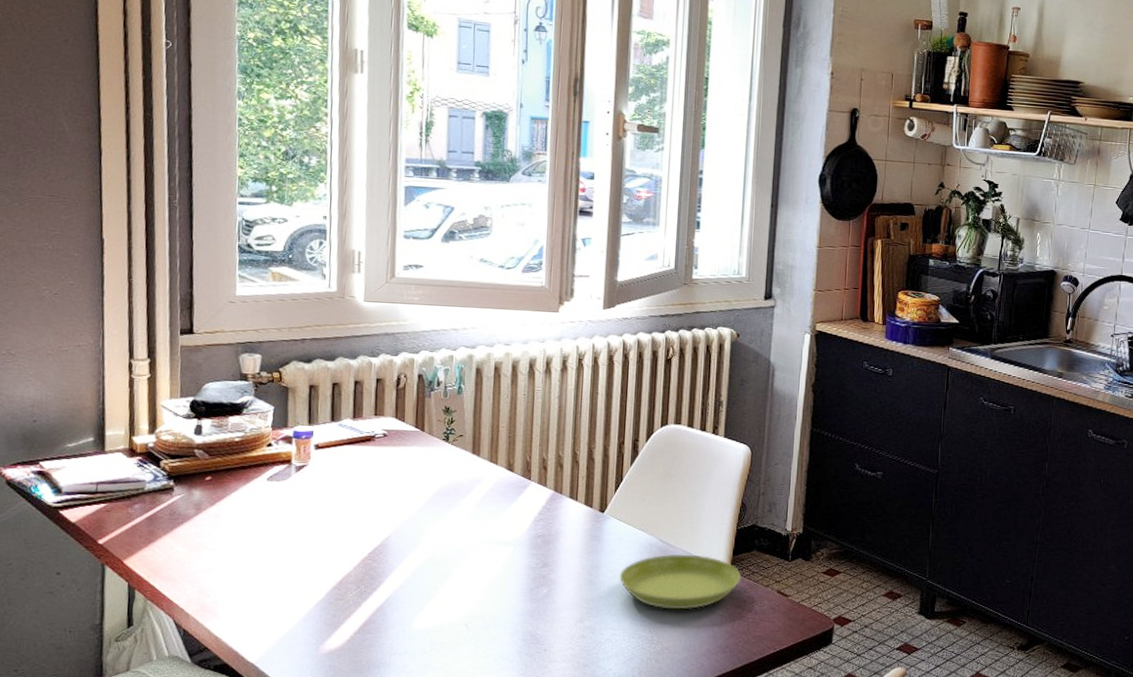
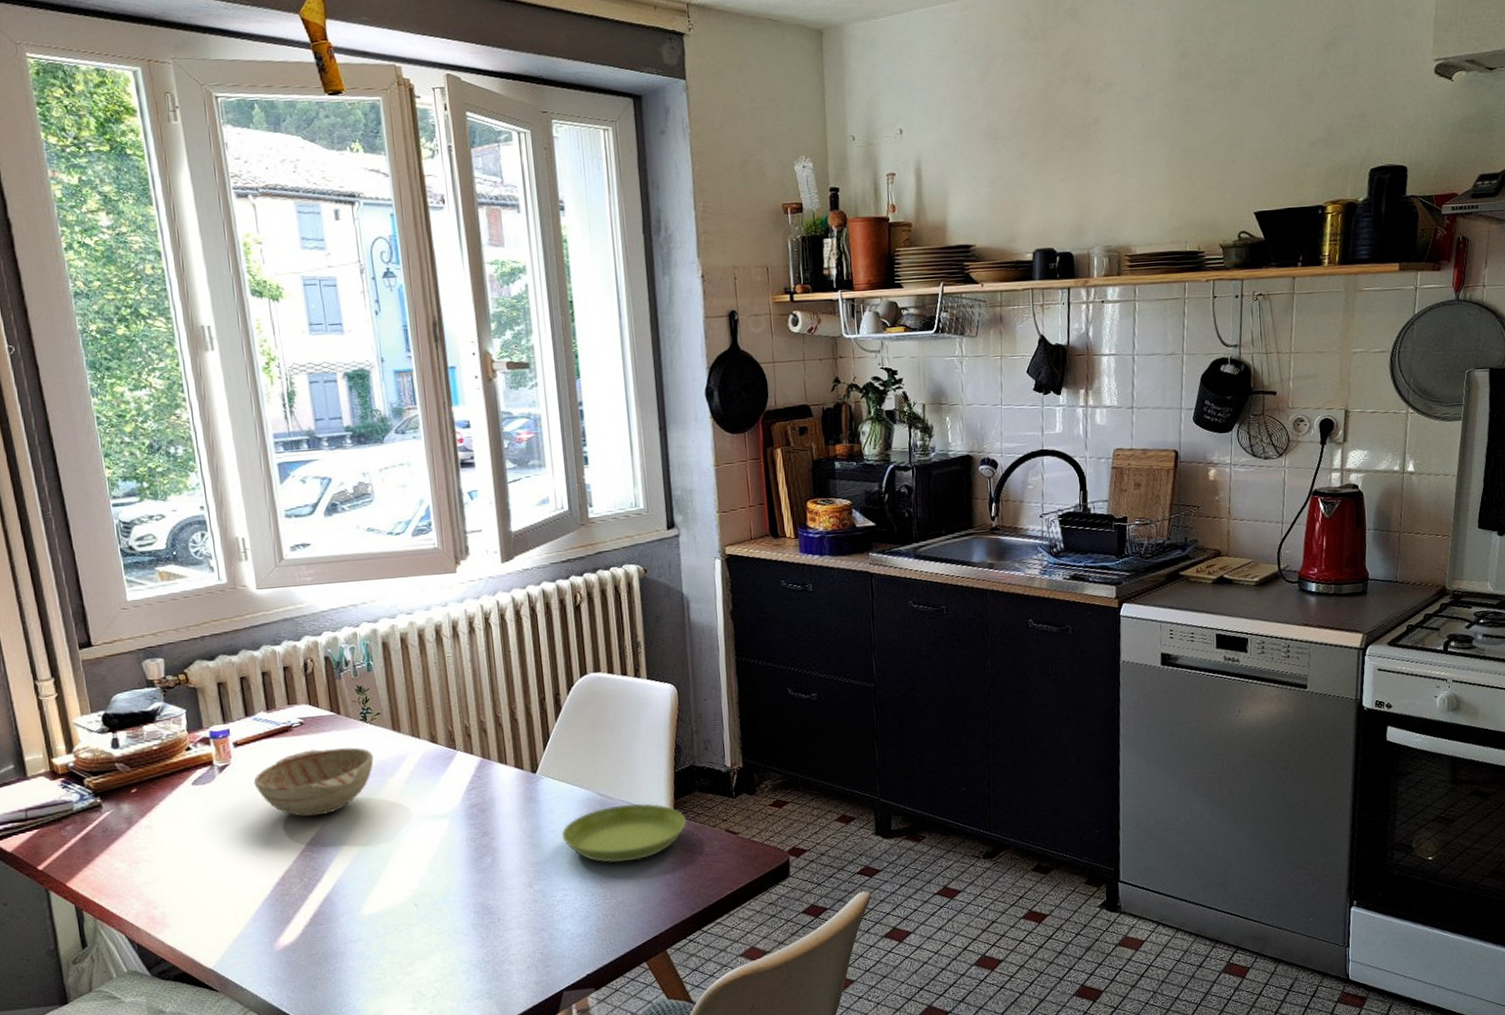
decorative bowl: none [328,462,449,527] -> present [253,747,374,817]

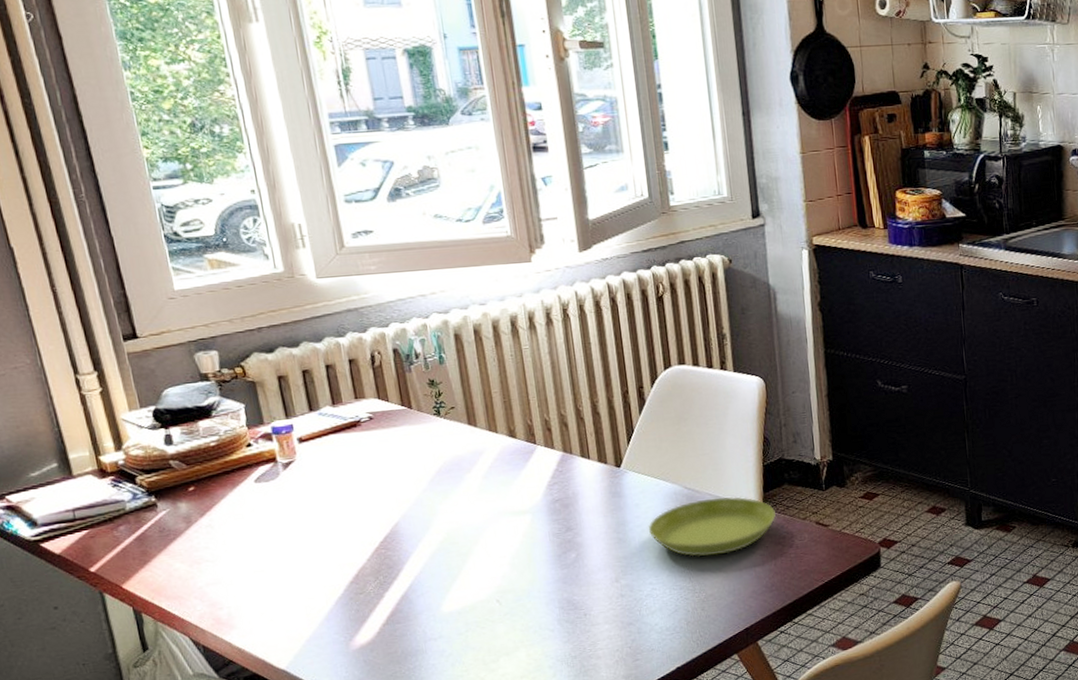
decorative bowl: present [253,747,374,817] -> none [321,442,449,514]

